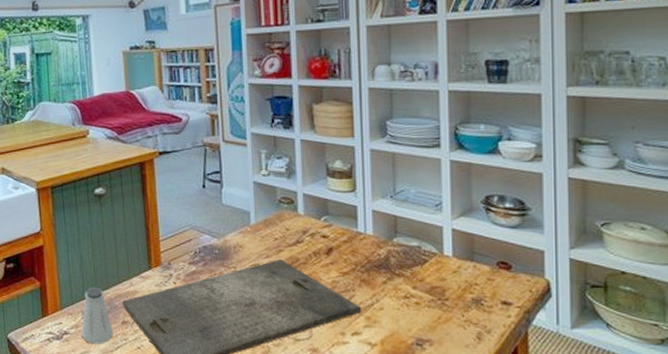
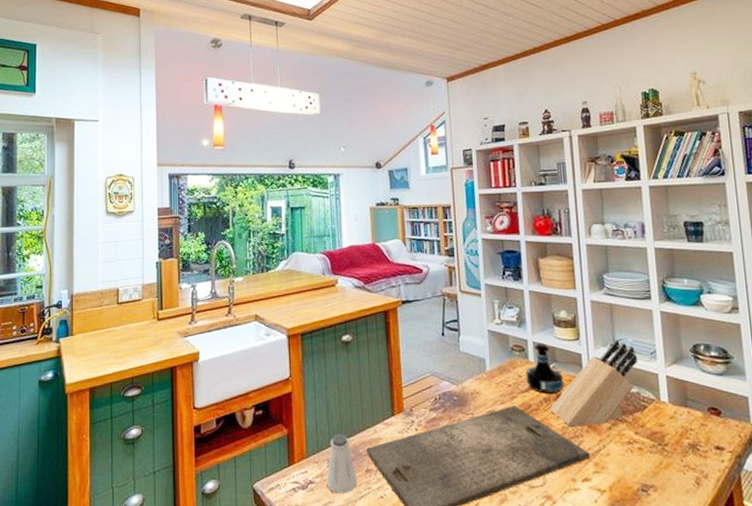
tequila bottle: none [294,195,335,247] -> present [525,343,563,394]
knife block: none [319,191,421,281] -> present [550,340,638,427]

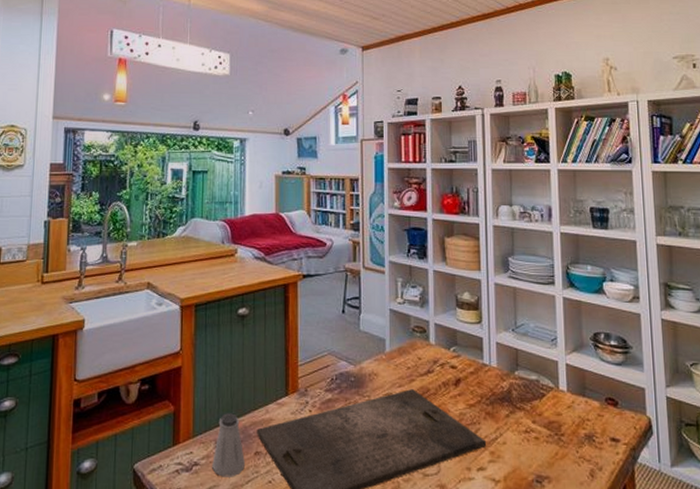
tequila bottle: present [525,343,563,394] -> none [426,325,463,378]
knife block: present [550,340,638,427] -> none [448,325,539,413]

